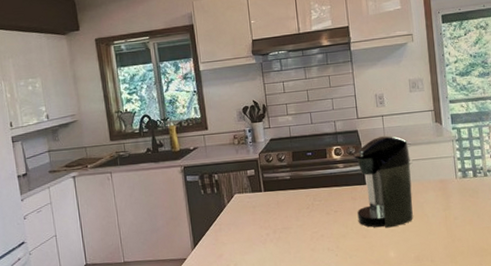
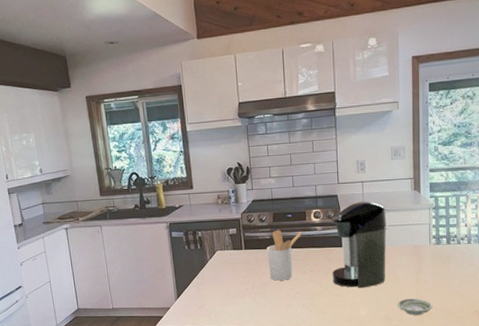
utensil holder: none [286,169,323,224] -> present [266,230,302,281]
saucer: none [427,236,465,255] -> present [397,298,433,315]

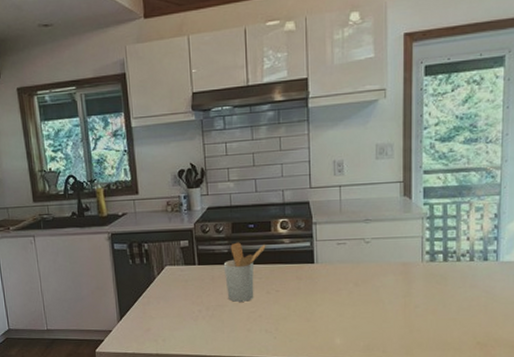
coffee maker: present [332,201,387,288] -> none [302,208,369,313]
saucer: present [397,298,433,315] -> none [380,326,425,346]

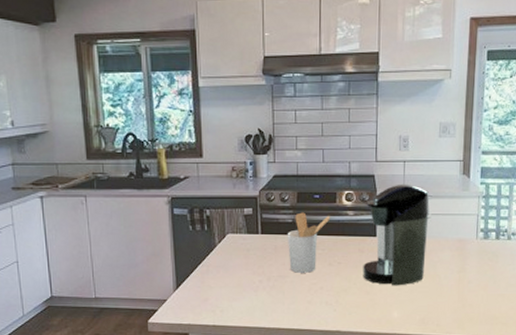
coffee maker: none [302,208,369,313] -> present [363,184,430,286]

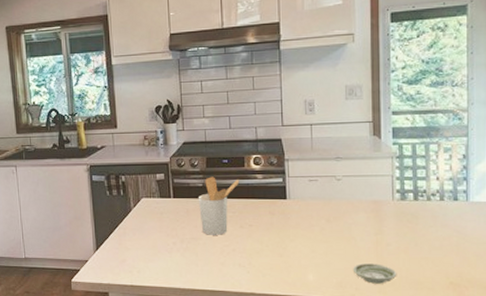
coffee maker: present [363,184,430,286] -> none [274,146,340,248]
saucer: none [435,300,476,320] -> present [352,263,397,284]

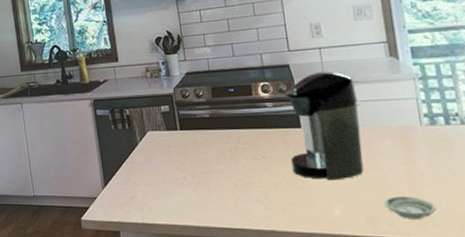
utensil holder: present [198,177,240,235] -> none [205,107,249,169]
coffee maker: none [274,146,340,248] -> present [284,71,364,181]

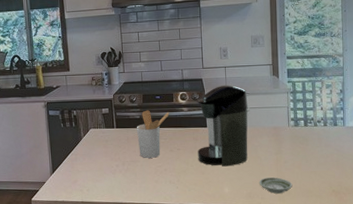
utensil holder: none [205,107,249,169] -> present [136,110,170,158]

